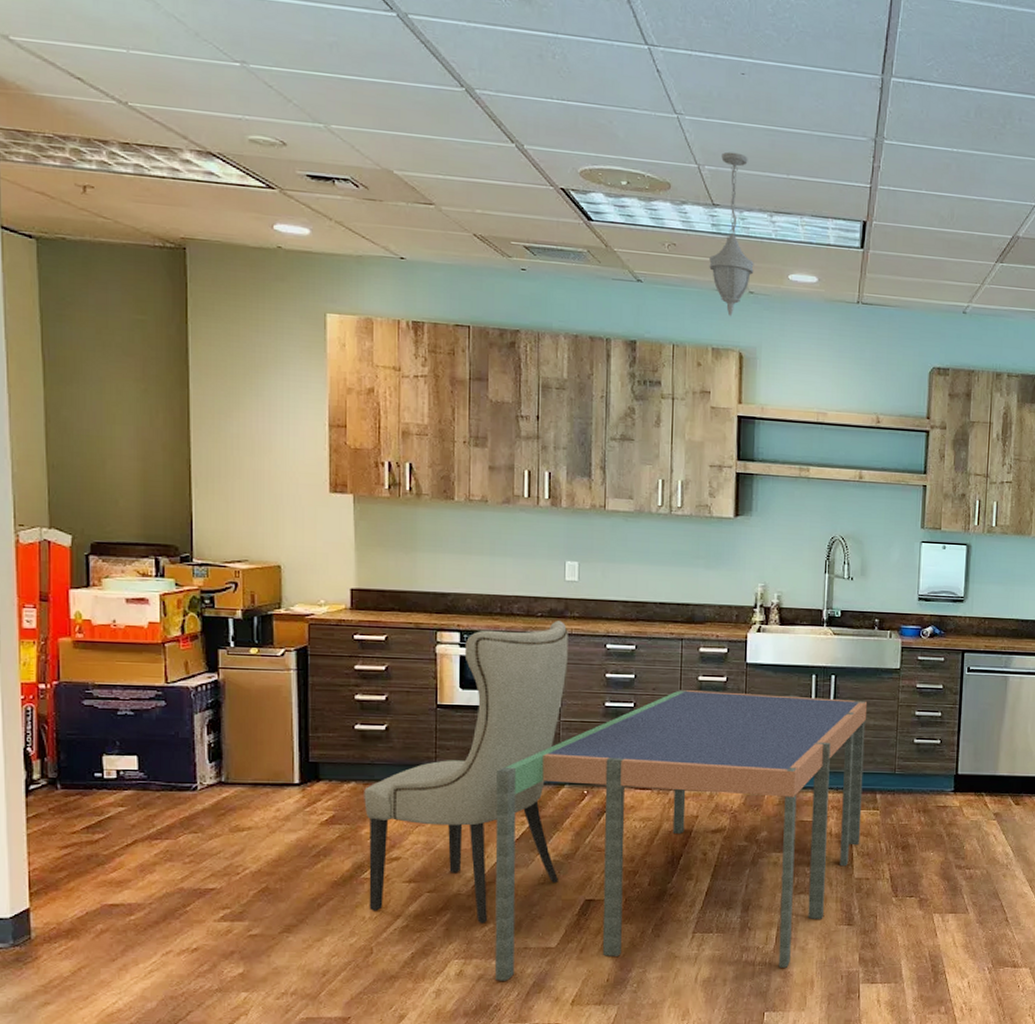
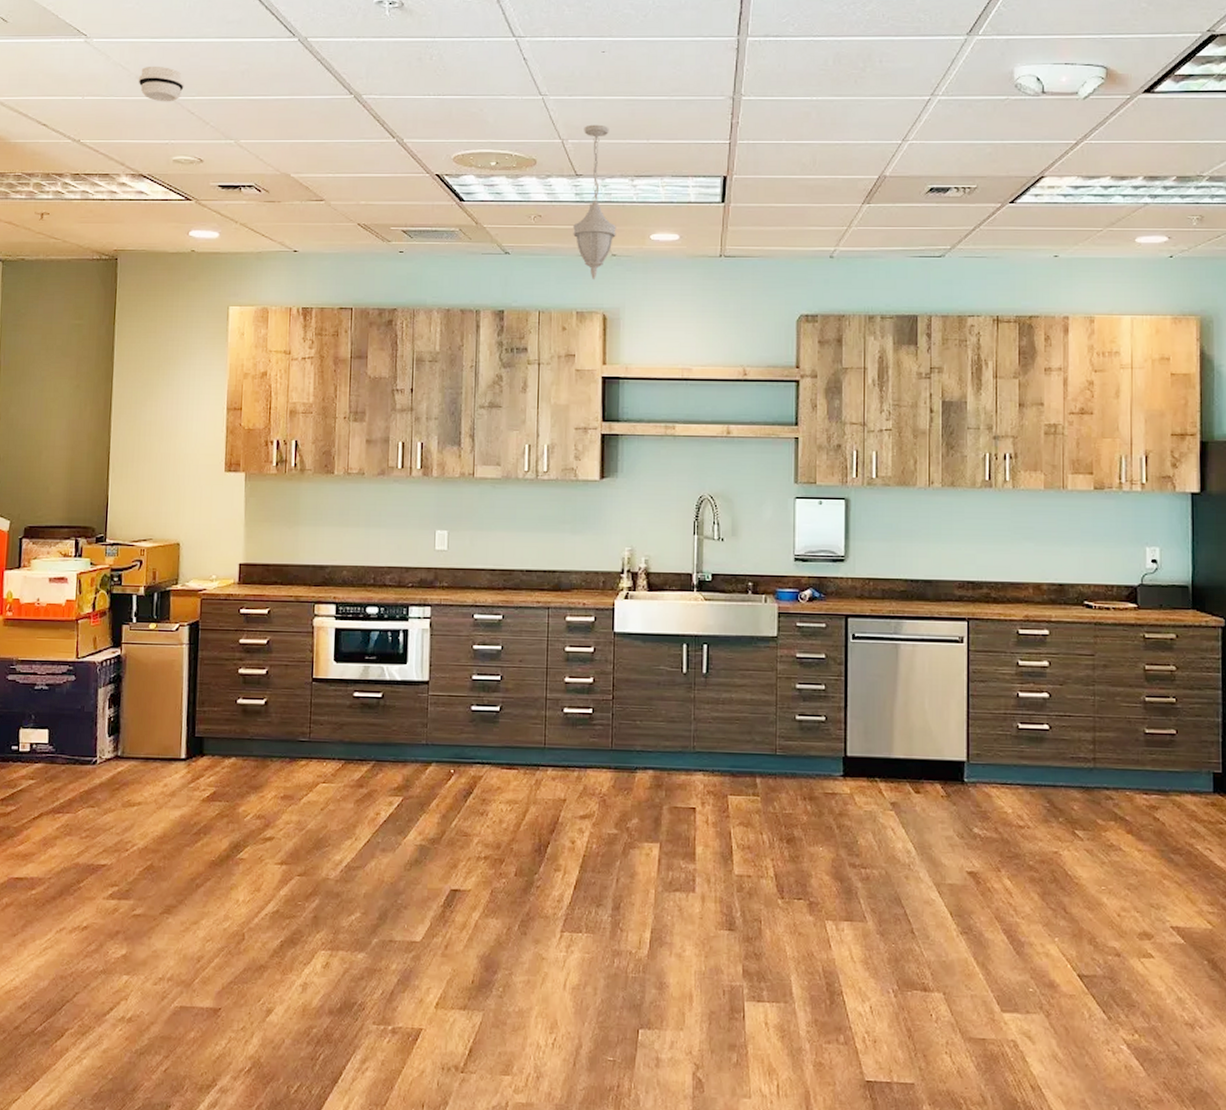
smoke detector: none [198,22,258,70] -> present [138,66,184,102]
chair: present [364,621,568,924] -> none [242,591,437,912]
dining table: present [494,690,868,981] -> none [360,662,743,978]

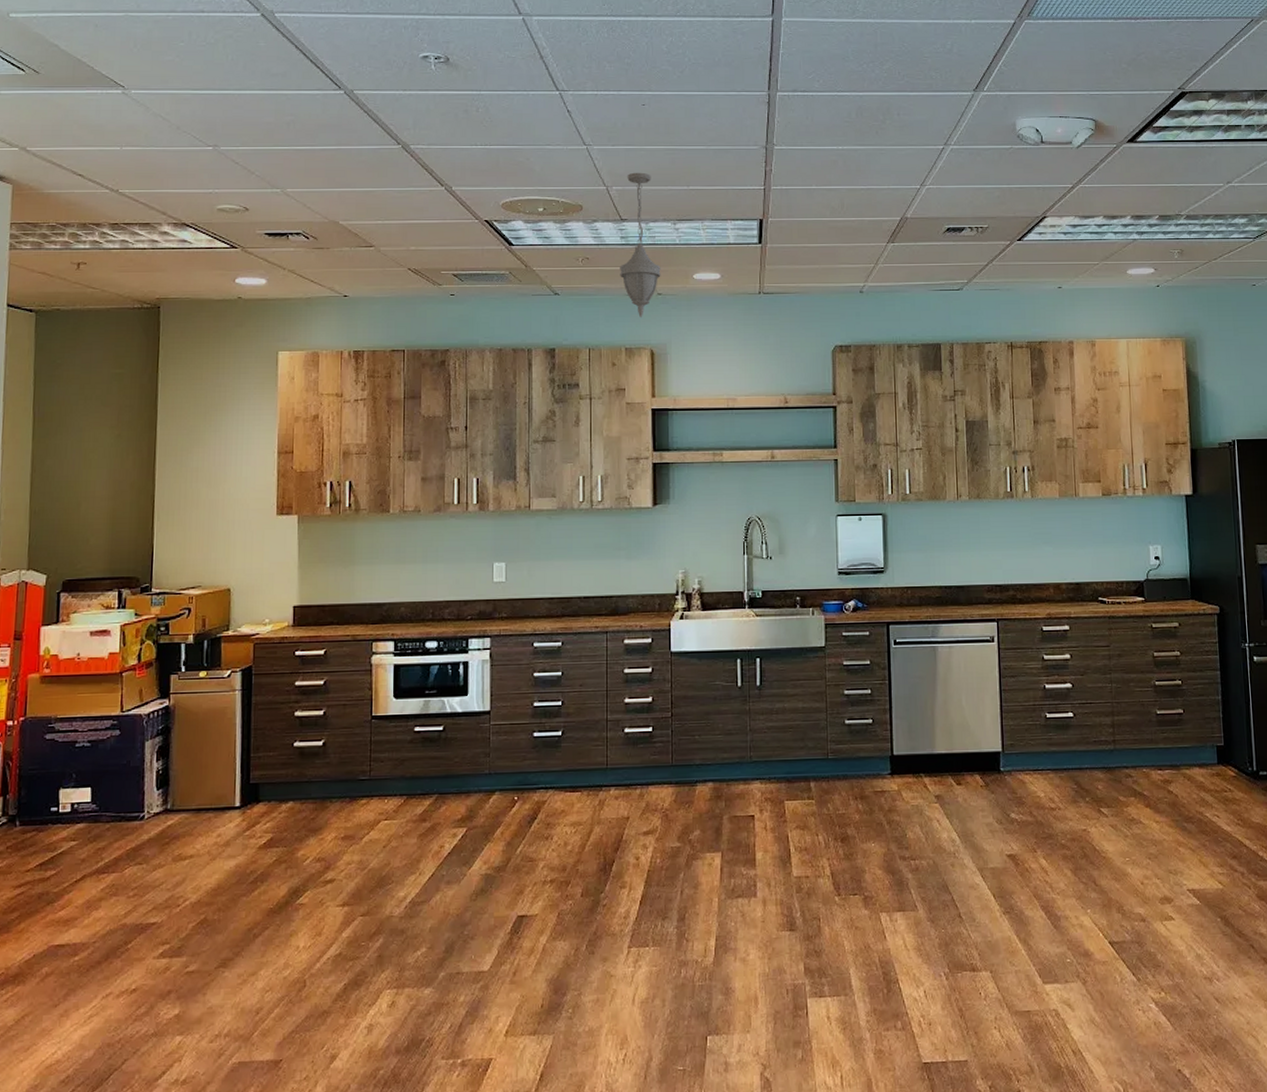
smoke detector: present [138,66,184,102] -> none [179,117,228,152]

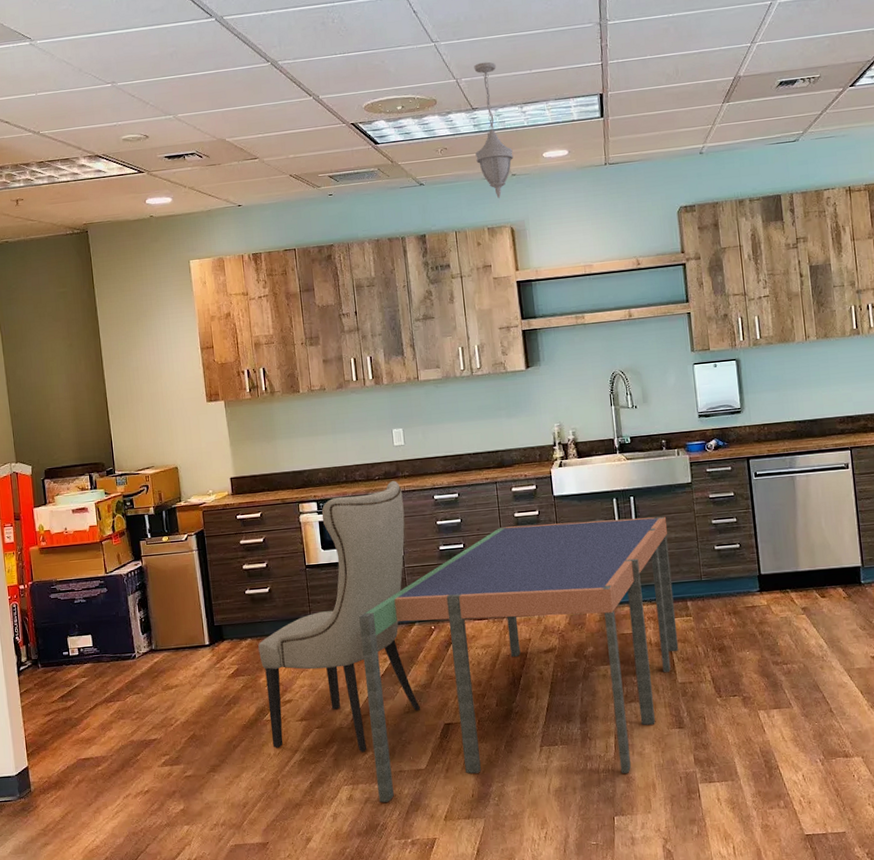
chair: none [301,622,497,948] -> present [258,481,420,752]
dining table: none [427,682,797,1012] -> present [359,516,679,803]

